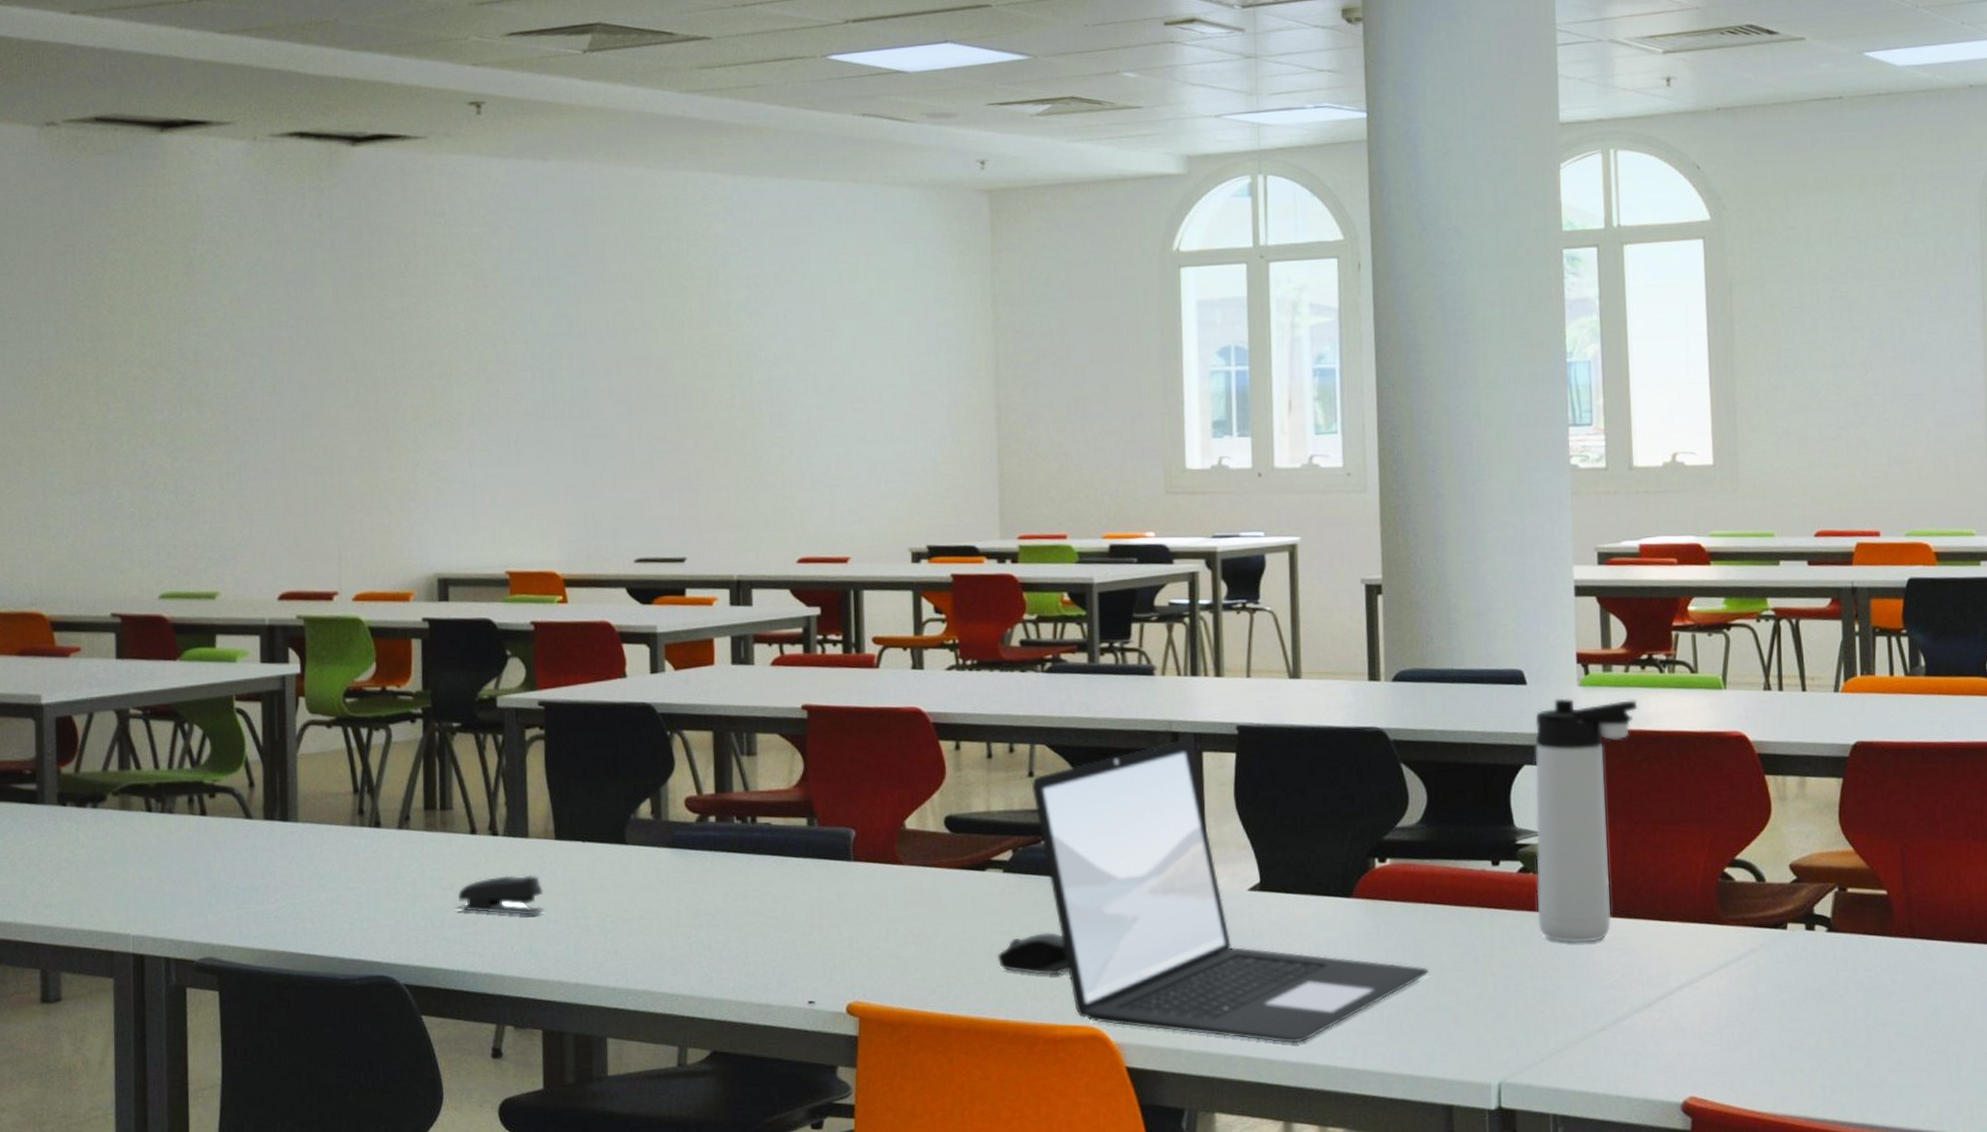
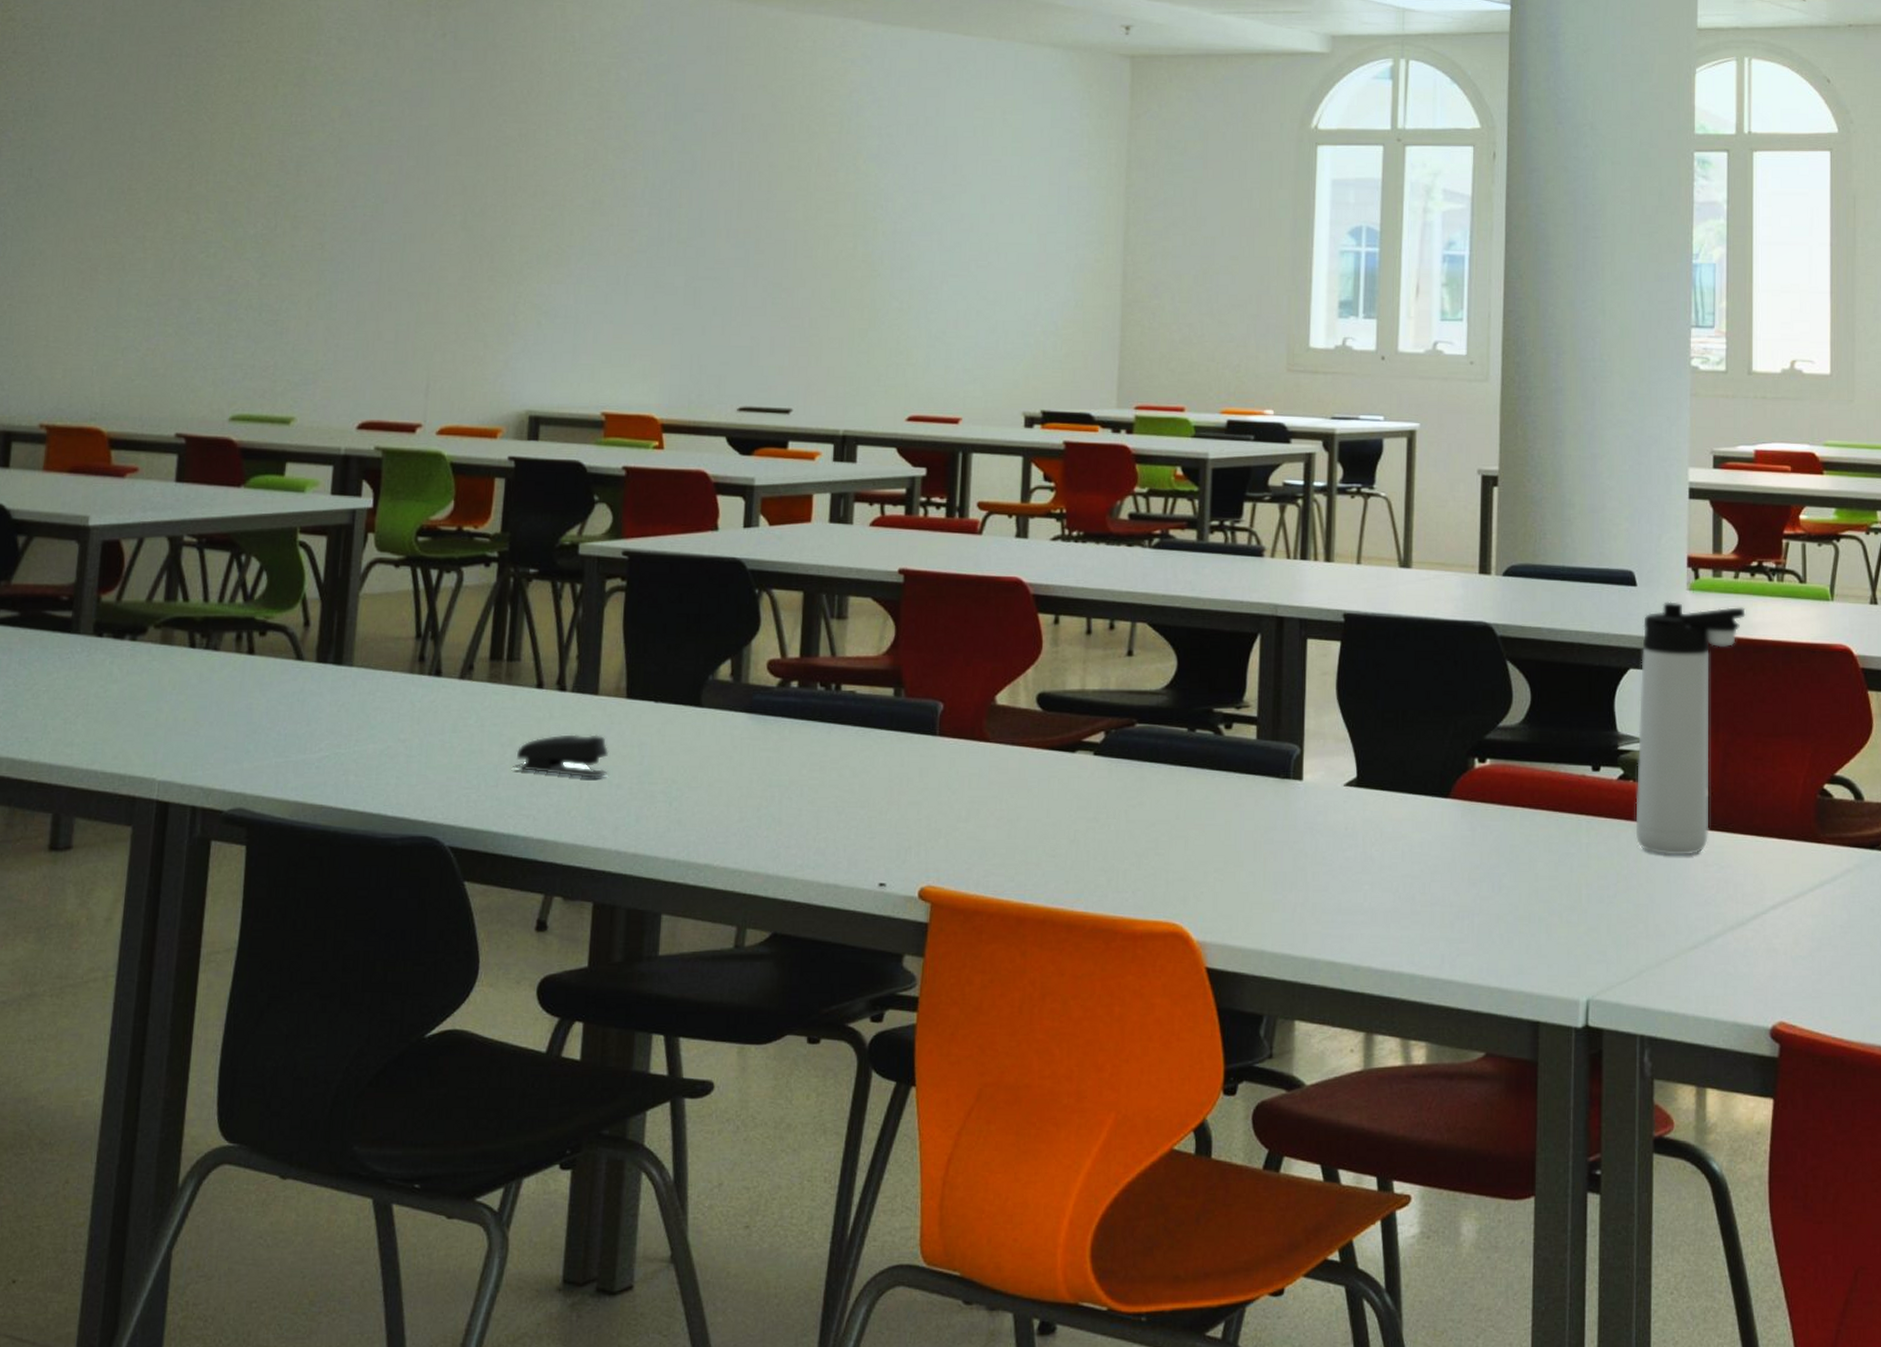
computer mouse: present [997,932,1069,976] -> none [1080,821,1155,867]
laptop: present [1031,740,1429,1044] -> none [1129,625,1523,950]

